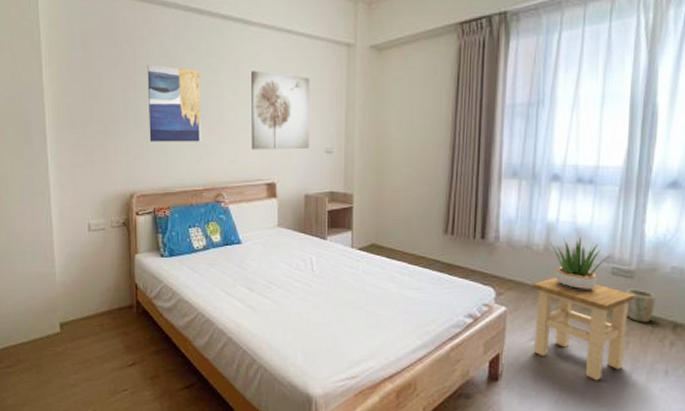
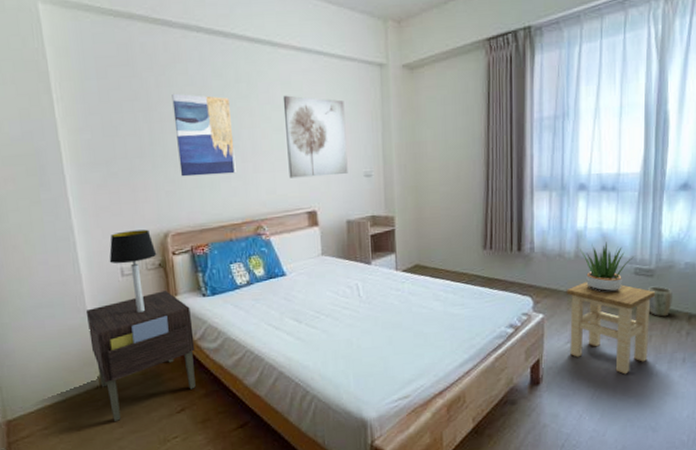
nightstand: none [53,248,150,369] -> present [85,290,196,422]
table lamp: none [78,189,122,267] -> present [109,229,157,313]

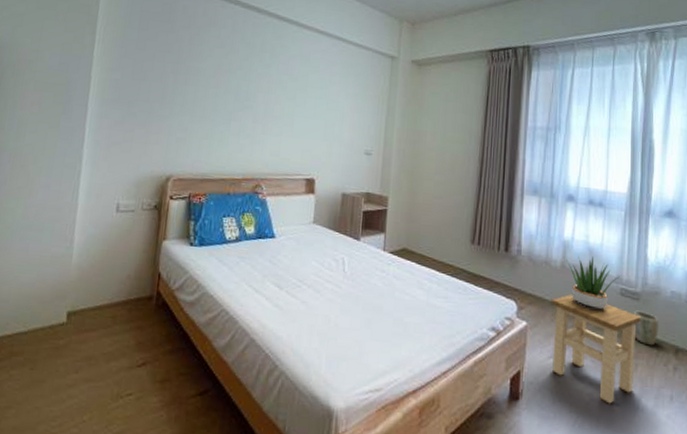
nightstand: present [85,290,196,422] -> none [67,233,175,366]
table lamp: present [109,229,157,313] -> none [108,168,155,252]
wall art: present [172,93,236,177] -> none [194,52,252,132]
wall art: present [282,95,348,178] -> none [294,69,355,149]

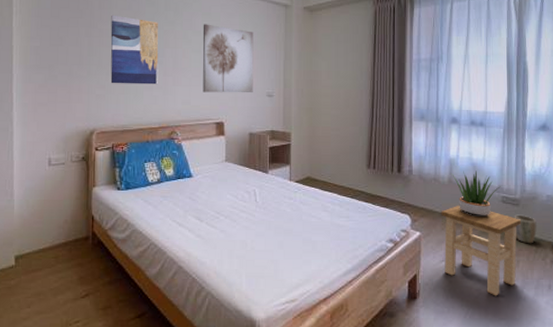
wall art: none [194,52,252,132] -> present [110,15,159,85]
wall art: none [294,69,355,149] -> present [202,24,254,93]

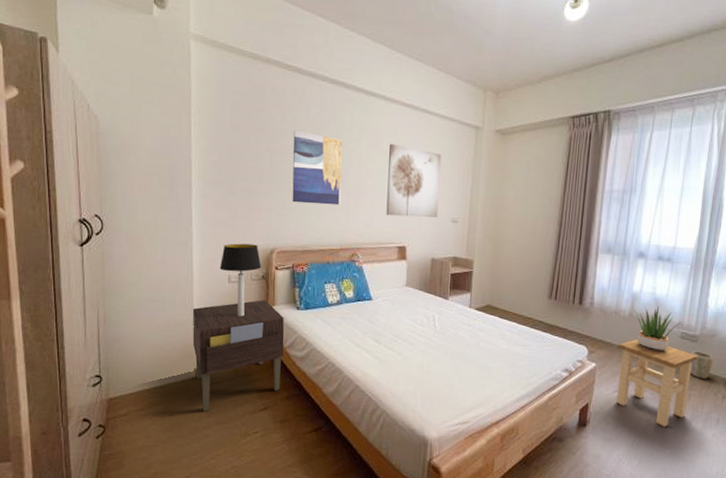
nightstand: none [12,182,106,302] -> present [192,300,285,412]
table lamp: none [39,126,82,200] -> present [219,243,262,317]

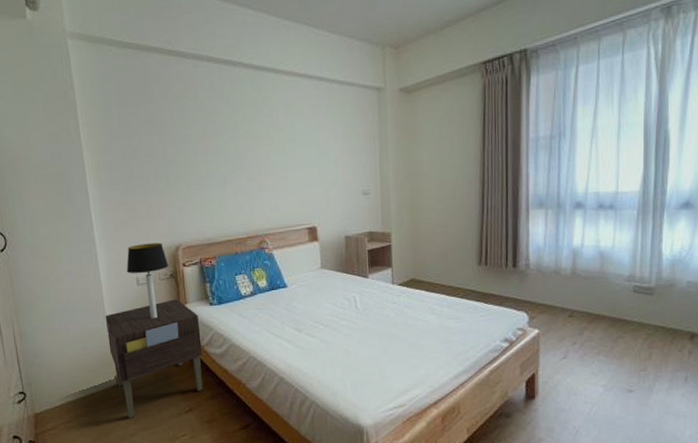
wall art: present [292,130,343,205] -> none [184,118,242,195]
wall art: present [386,143,442,218] -> none [285,118,347,196]
stool: present [616,339,698,427] -> none [562,299,656,392]
potted plant: present [632,306,681,351] -> none [574,259,633,309]
plant pot: present [690,350,714,379] -> none [647,304,675,335]

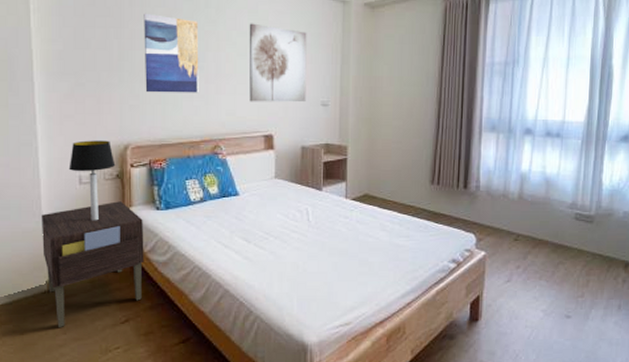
wall art: none [184,118,242,195] -> present [144,13,199,93]
wall art: none [285,118,347,196] -> present [249,23,307,102]

